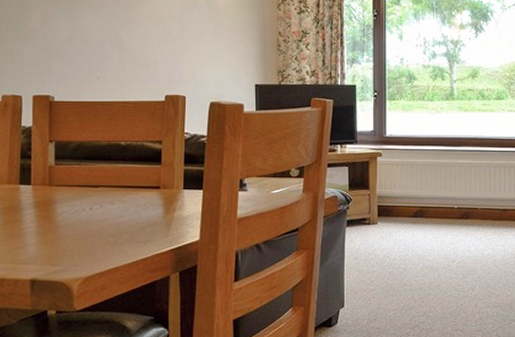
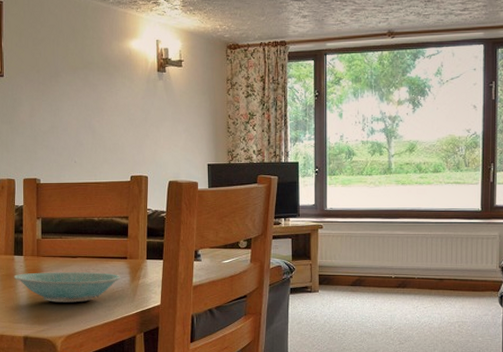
bowl: none [19,203,153,239] -> present [14,271,121,303]

